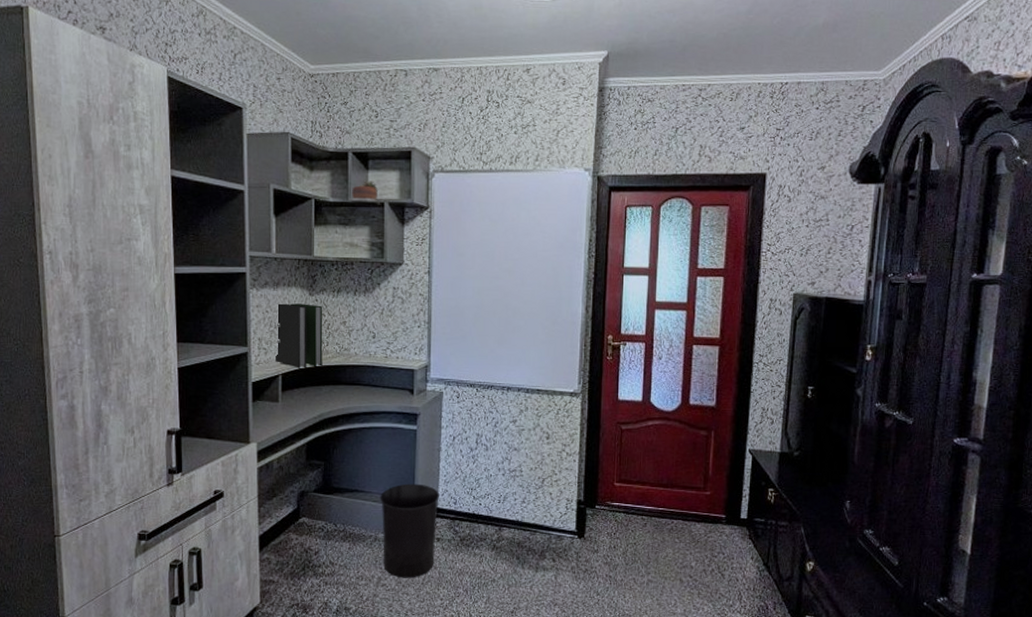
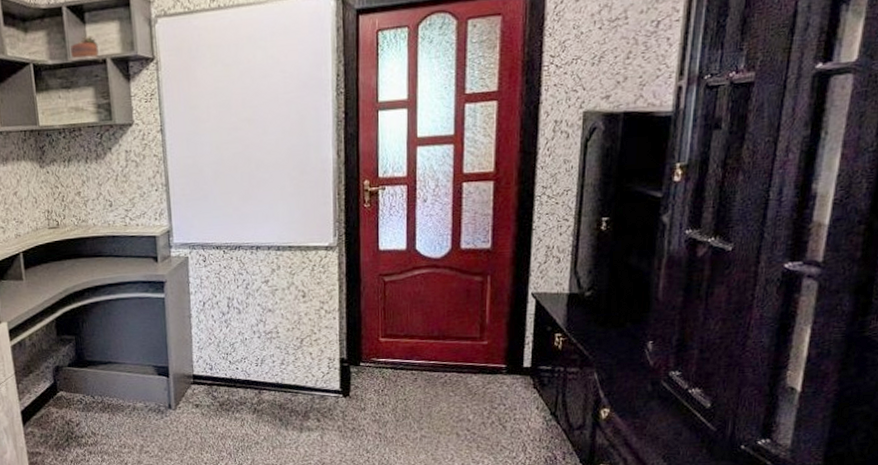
binder: present [274,303,323,368] -> none [7,177,62,245]
waste bin: present [380,483,439,578] -> none [134,352,196,445]

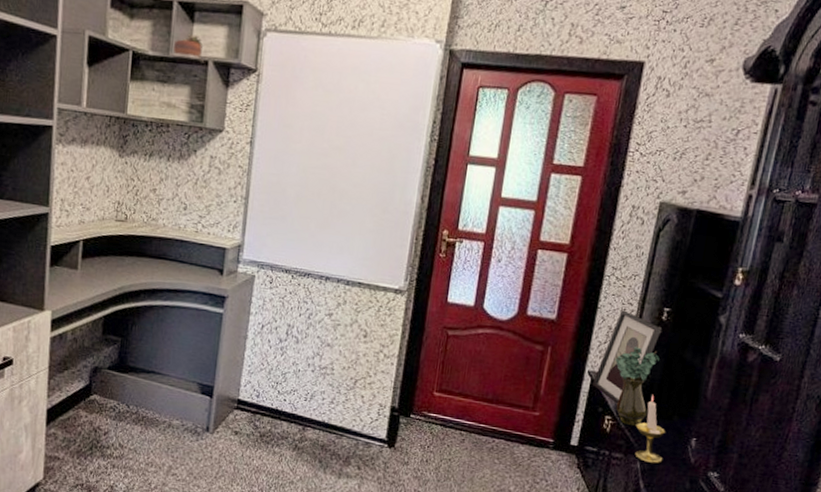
picture frame: none [538,227,603,321] -> present [592,310,663,404]
vase: none [557,257,604,340] -> present [615,343,659,427]
candlestick: none [587,305,621,373] -> present [635,394,665,465]

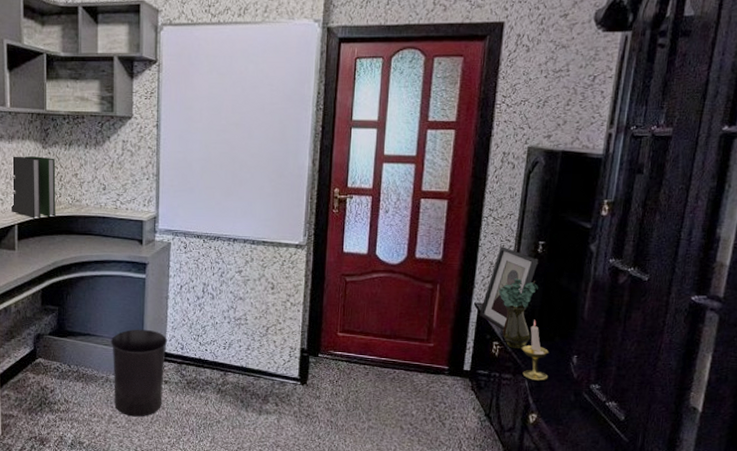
binder: none [77,162,133,235] -> present [10,156,56,218]
succulent plant: present [169,34,205,63] -> none [79,35,111,60]
waste bin: none [176,370,242,470] -> present [111,329,167,417]

